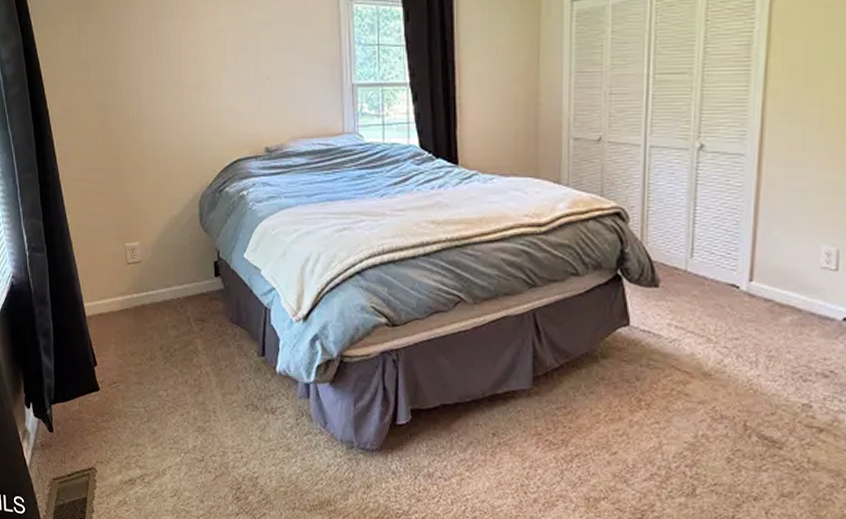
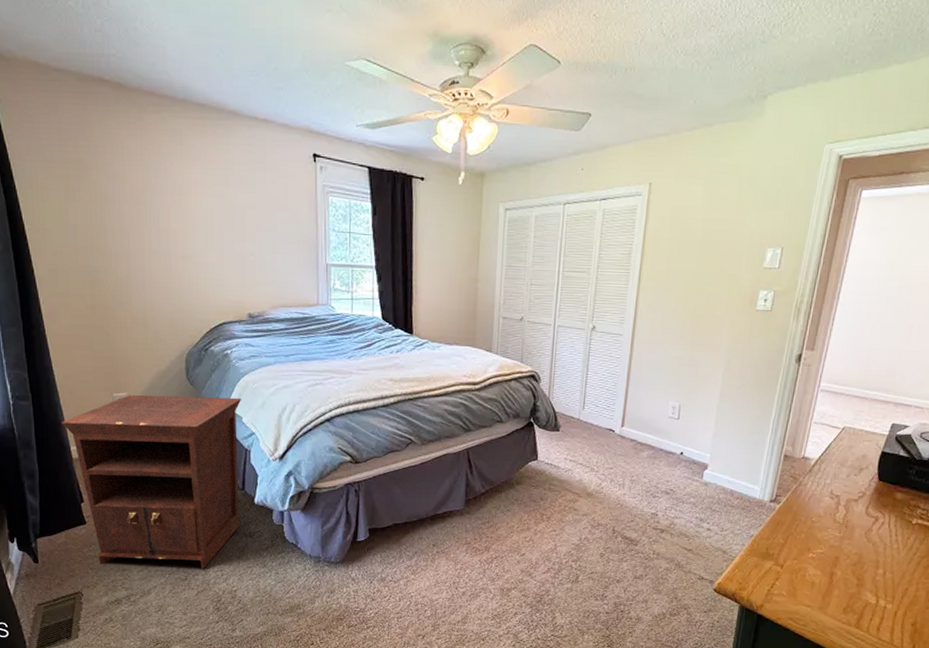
nightstand: none [74,244,263,450] -> present [60,395,242,570]

